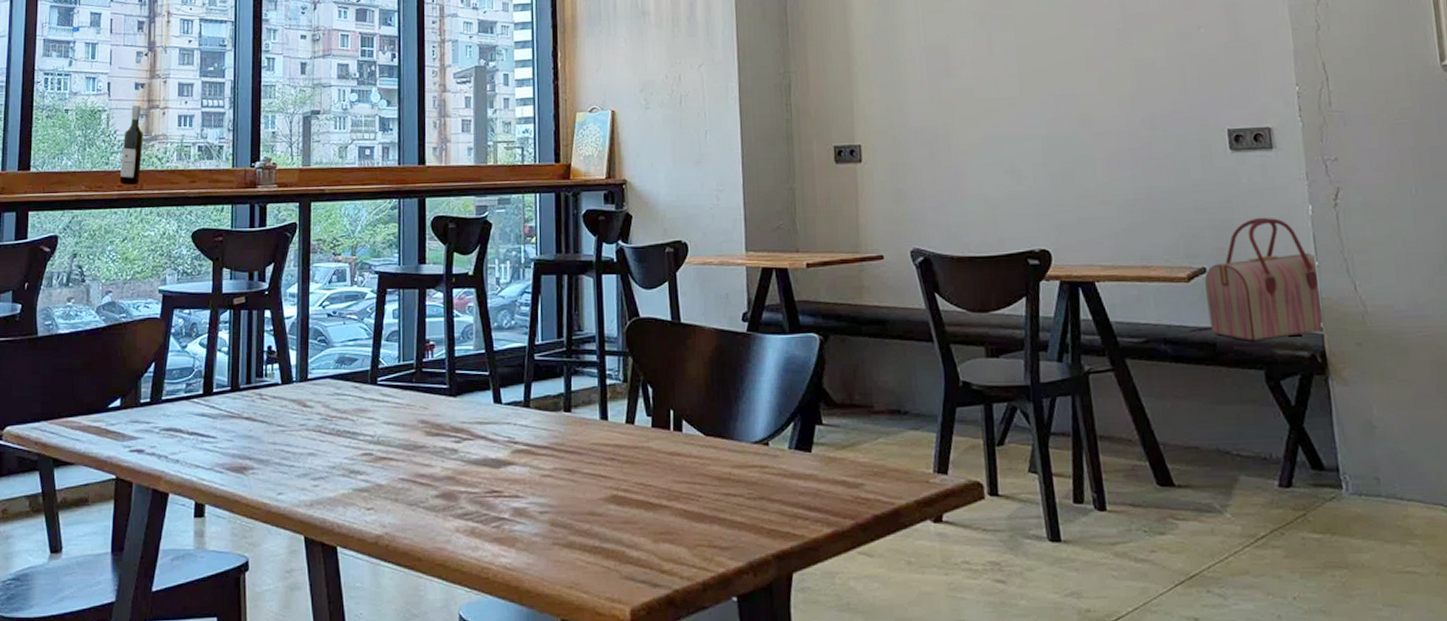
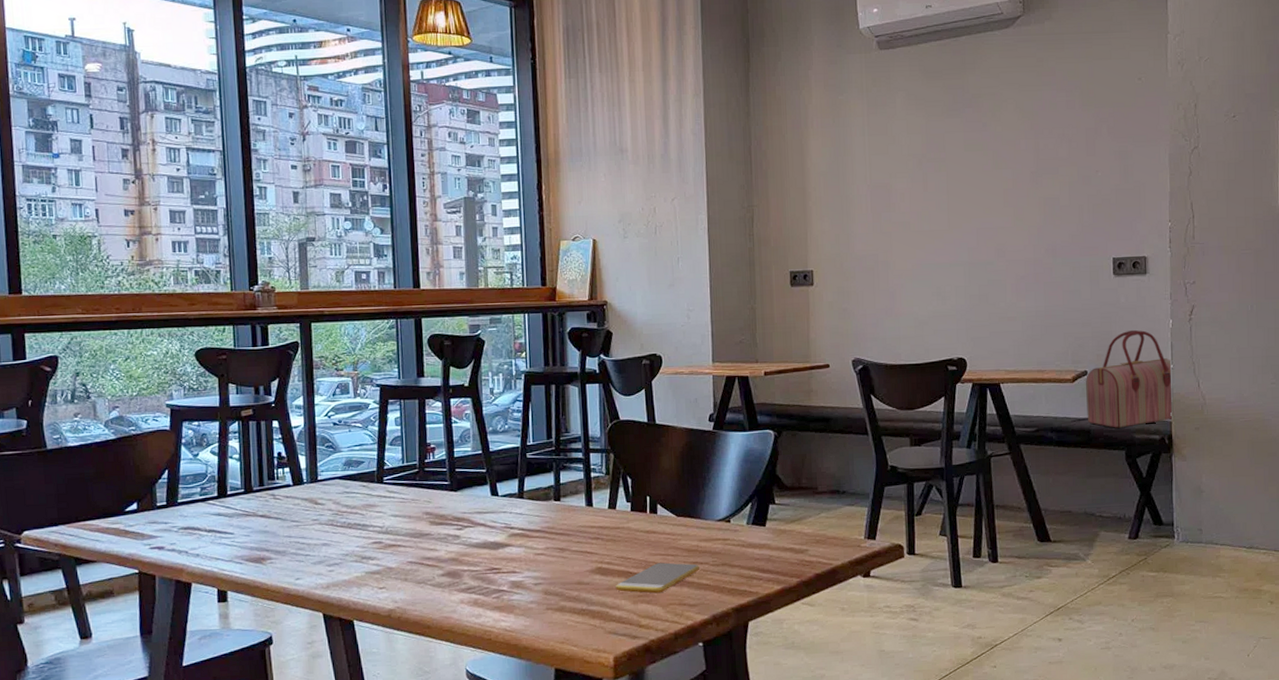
bottle: present [119,104,144,185] -> none [116,230,139,308]
smartphone: none [632,493,732,531] -> present [615,562,699,594]

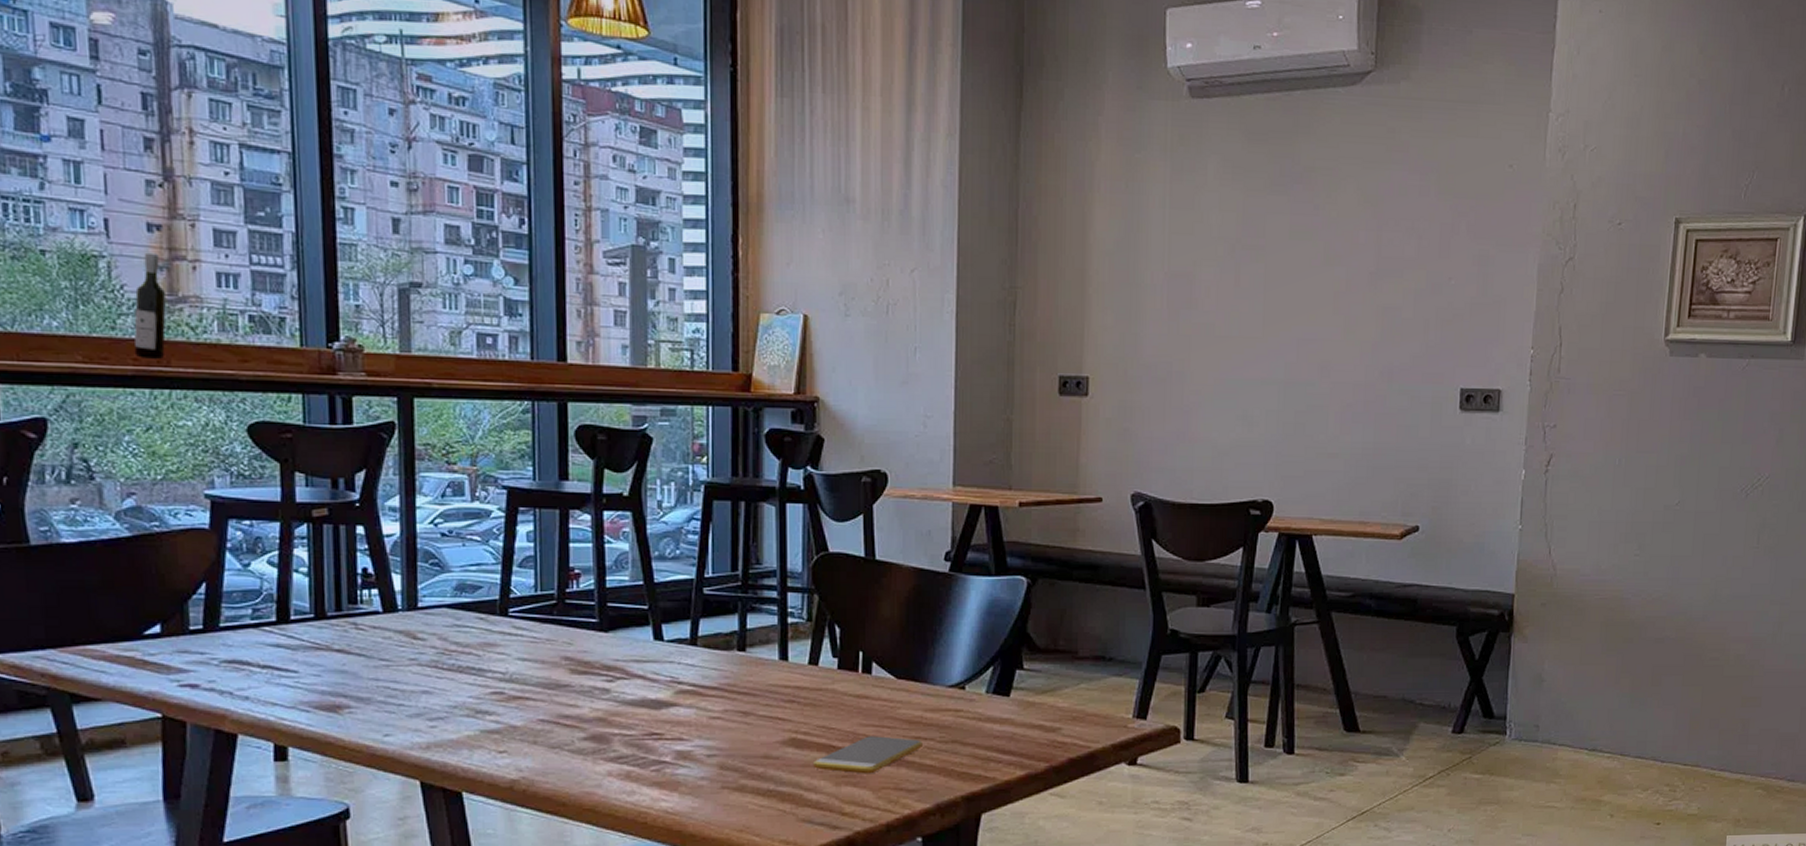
bottle: none [116,230,139,308] -> present [134,252,167,359]
handbag: present [1086,329,1172,429] -> none [1414,479,1520,600]

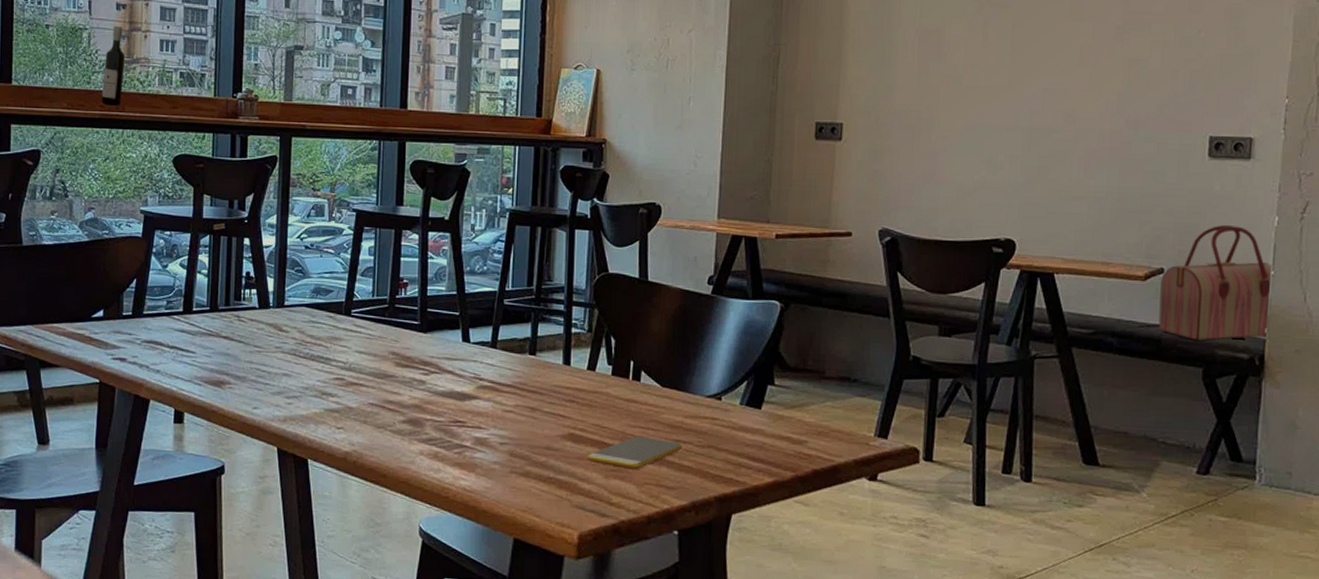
handbag: none [1414,479,1520,600] -> present [1158,224,1273,342]

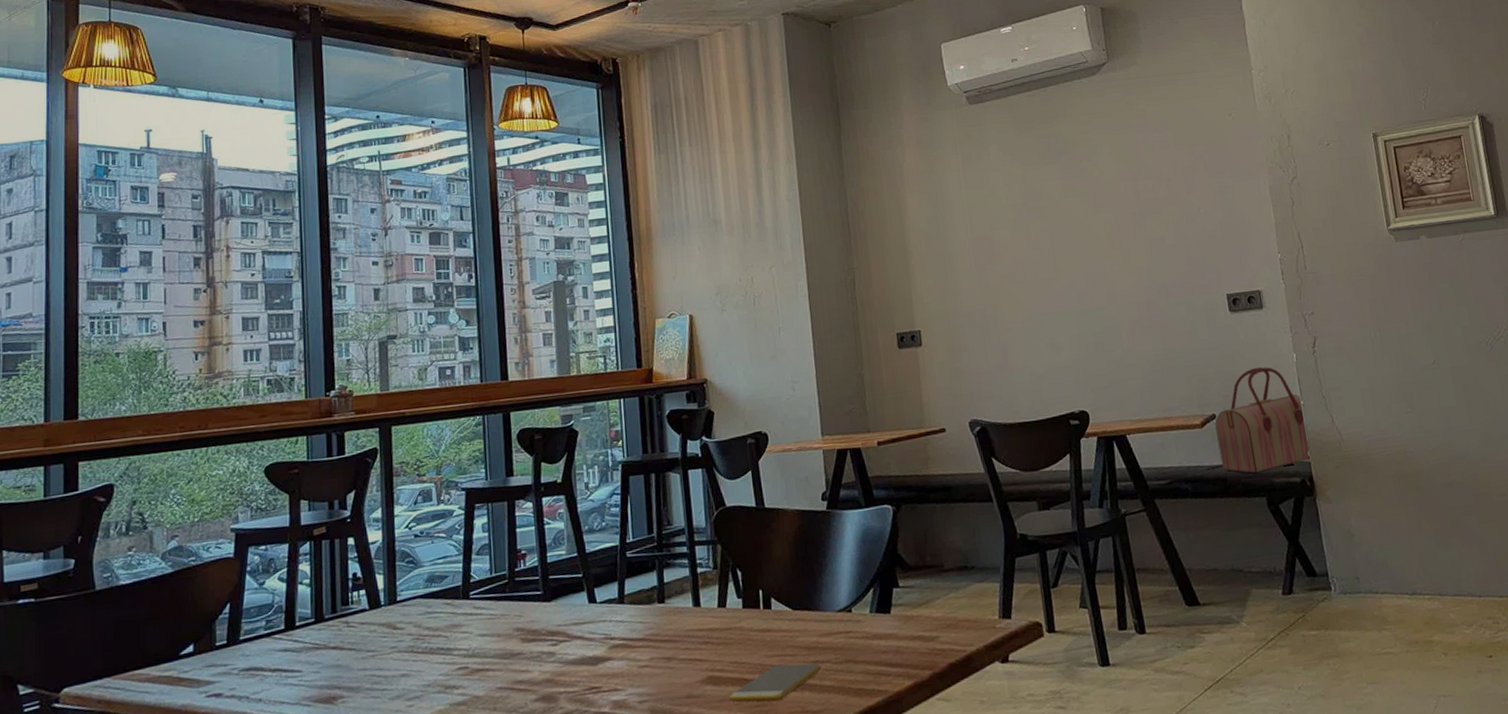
bottle: present [101,25,126,106] -> none [181,342,207,425]

